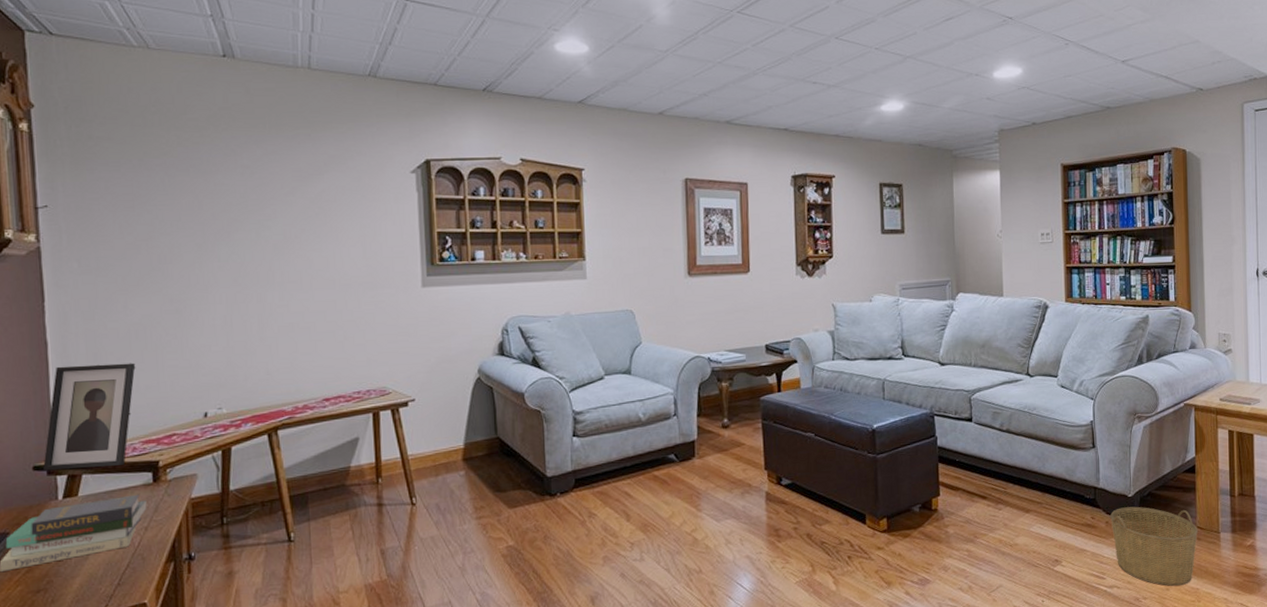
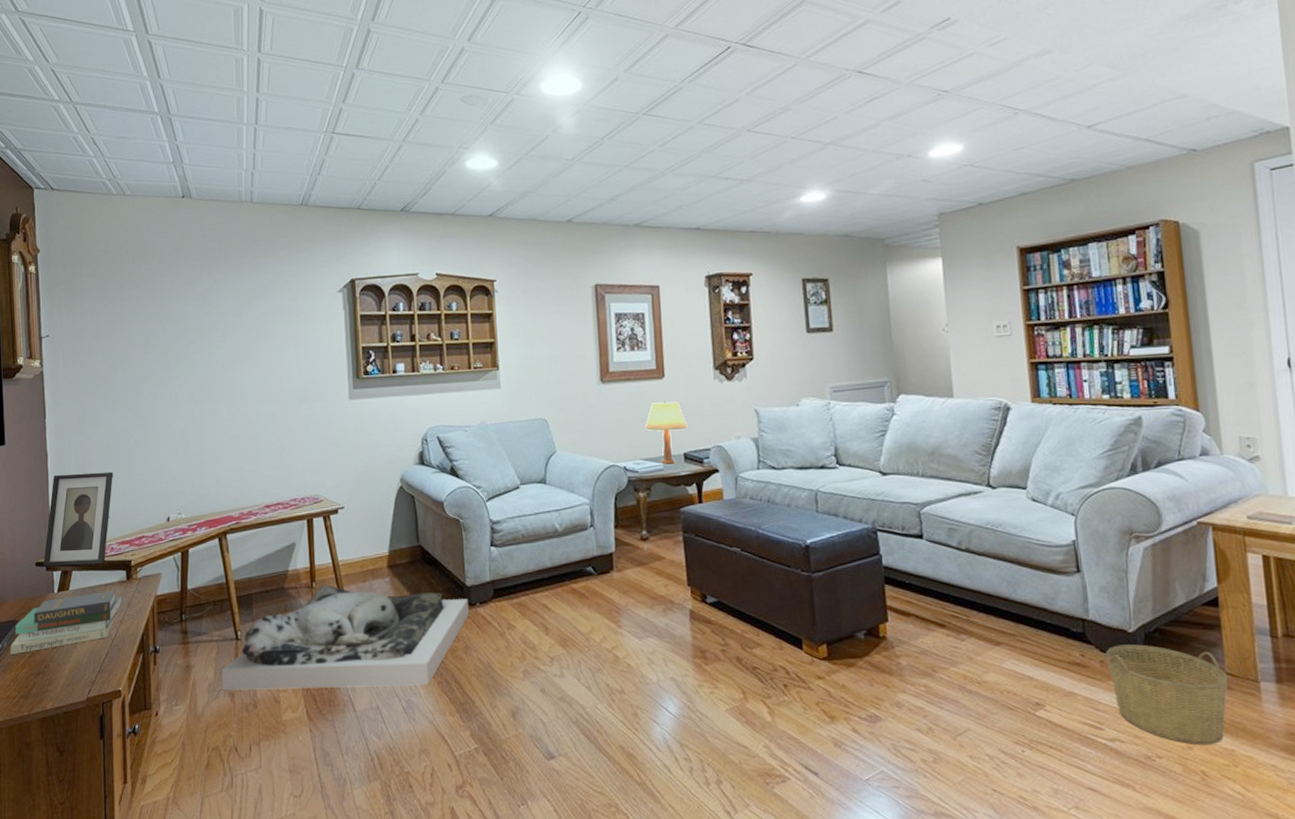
dog bed: none [270,480,549,596] -> present [221,584,469,691]
table lamp: none [730,294,770,356] -> present [645,401,687,465]

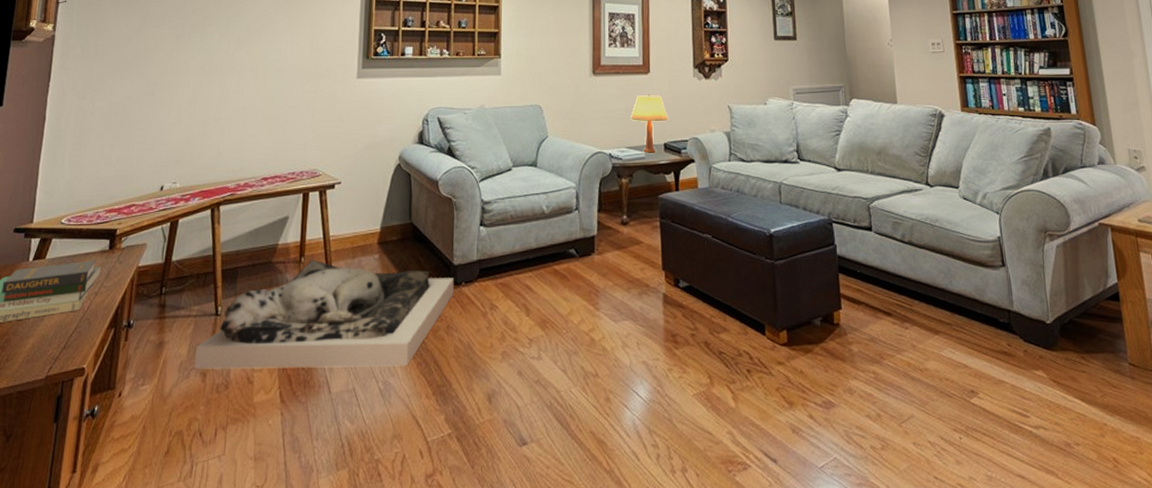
picture frame: present [43,471,114,567] -> none [22,138,112,233]
basket: present [1106,644,1228,744] -> none [1028,335,1131,432]

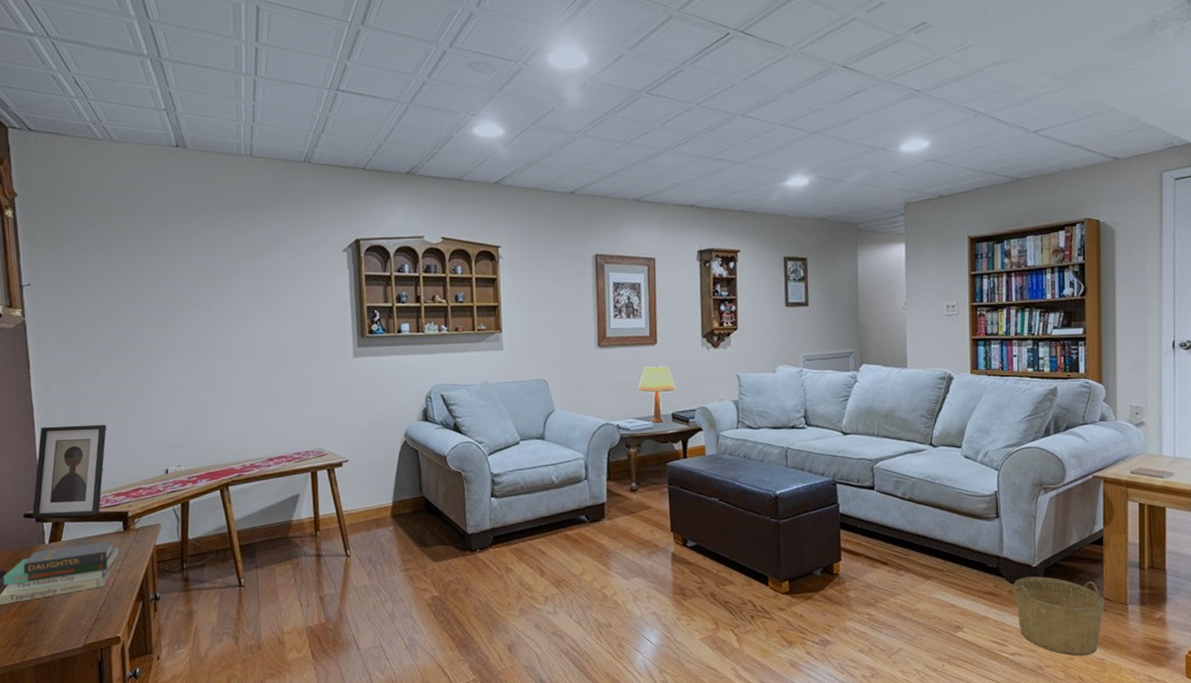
picture frame: none [22,138,112,233] -> present [32,424,107,519]
dog bed: present [194,259,454,369] -> none [224,533,469,634]
basket: none [1028,335,1131,432] -> present [1014,576,1104,656]

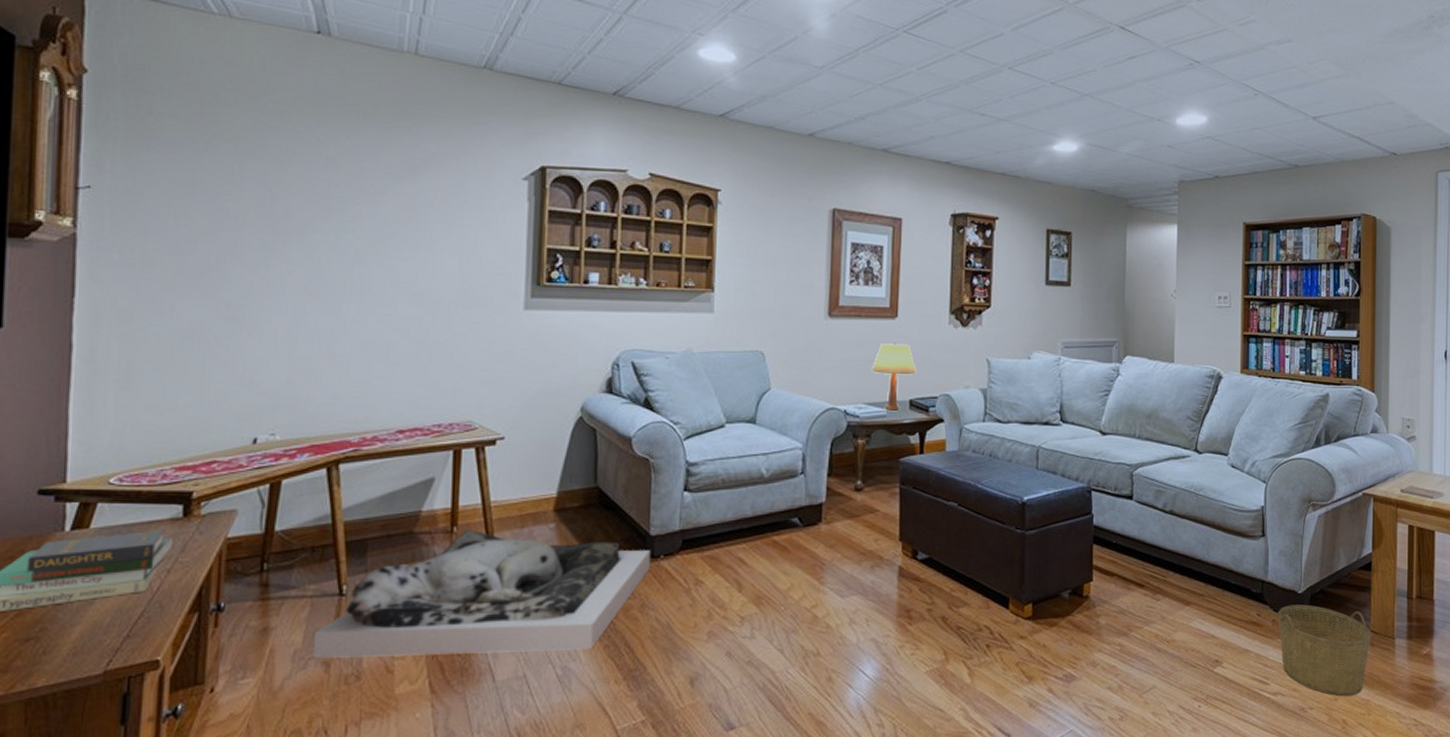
picture frame: present [32,424,107,519] -> none [50,373,177,496]
dog bed: none [224,533,469,634] -> present [313,529,650,659]

